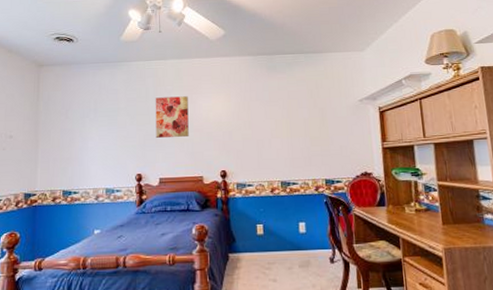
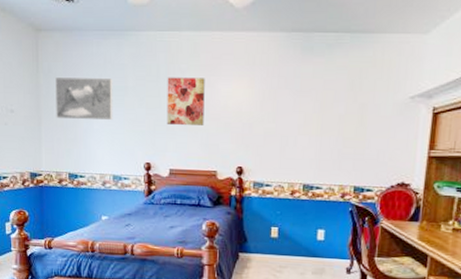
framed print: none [53,102,107,141] -> present [55,77,113,121]

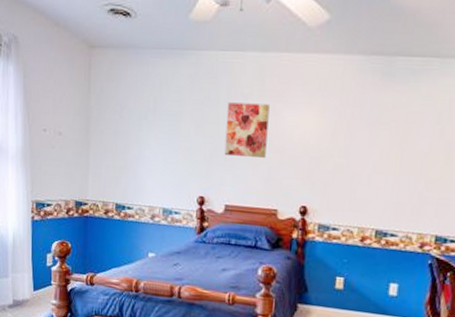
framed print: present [55,77,113,121] -> none [106,99,169,149]

